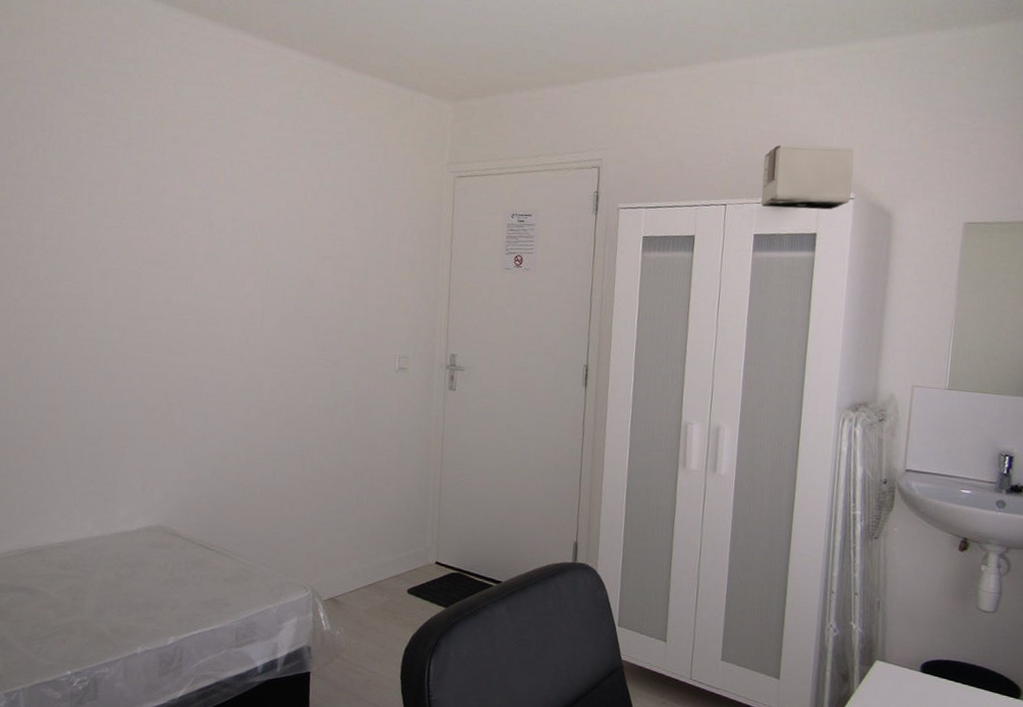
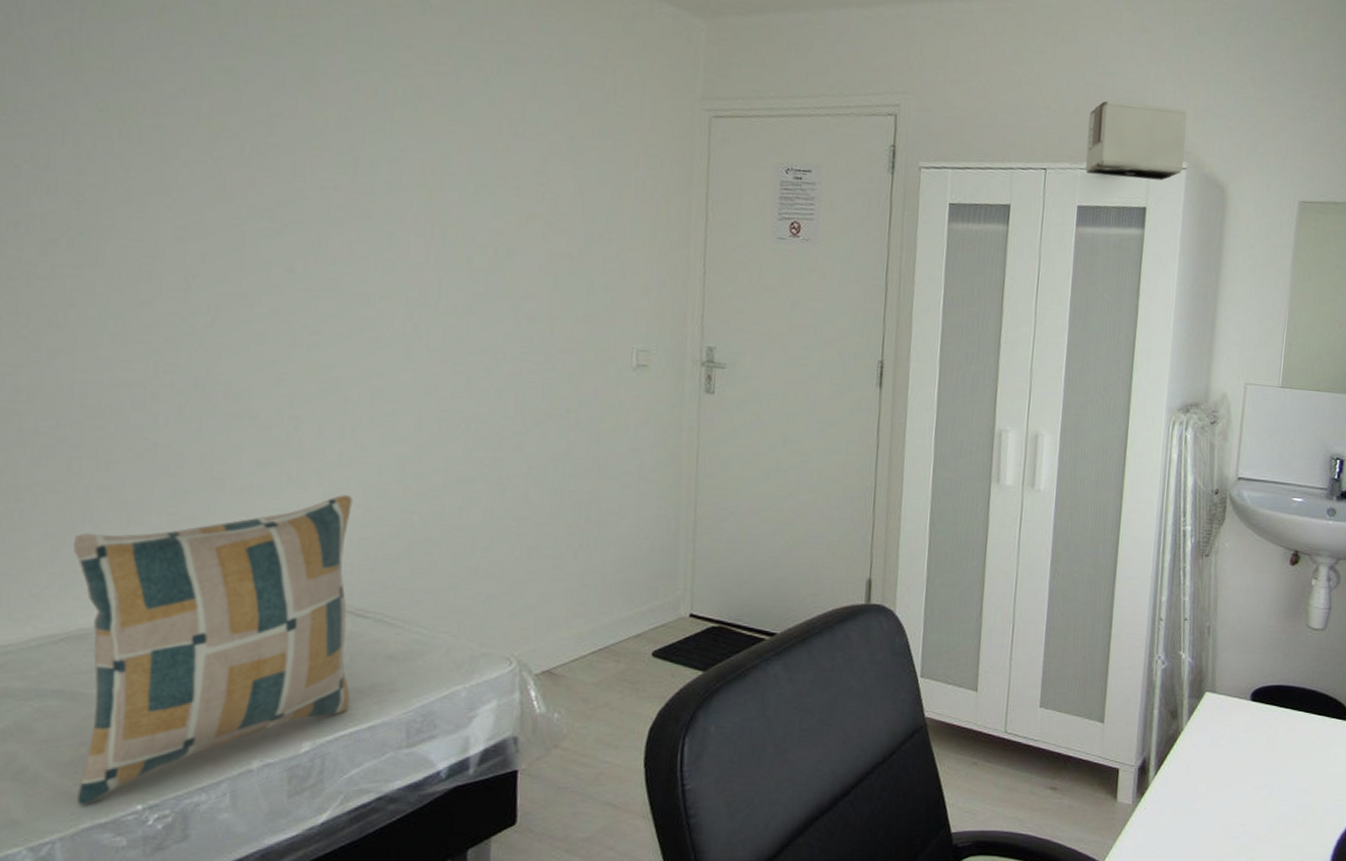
pillow: none [33,460,204,668] -> present [72,495,353,805]

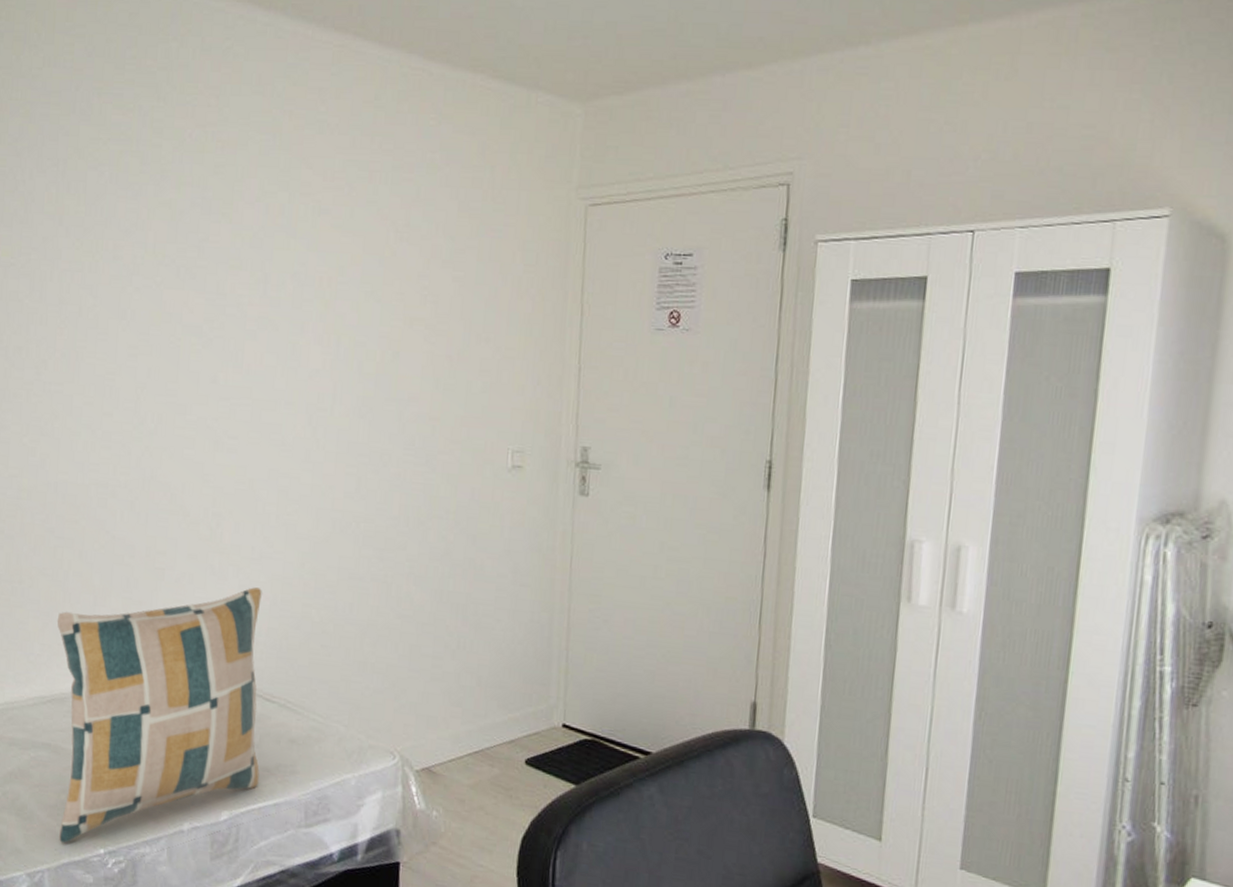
box: present [1085,100,1187,181] -> none [1026,140,1170,234]

